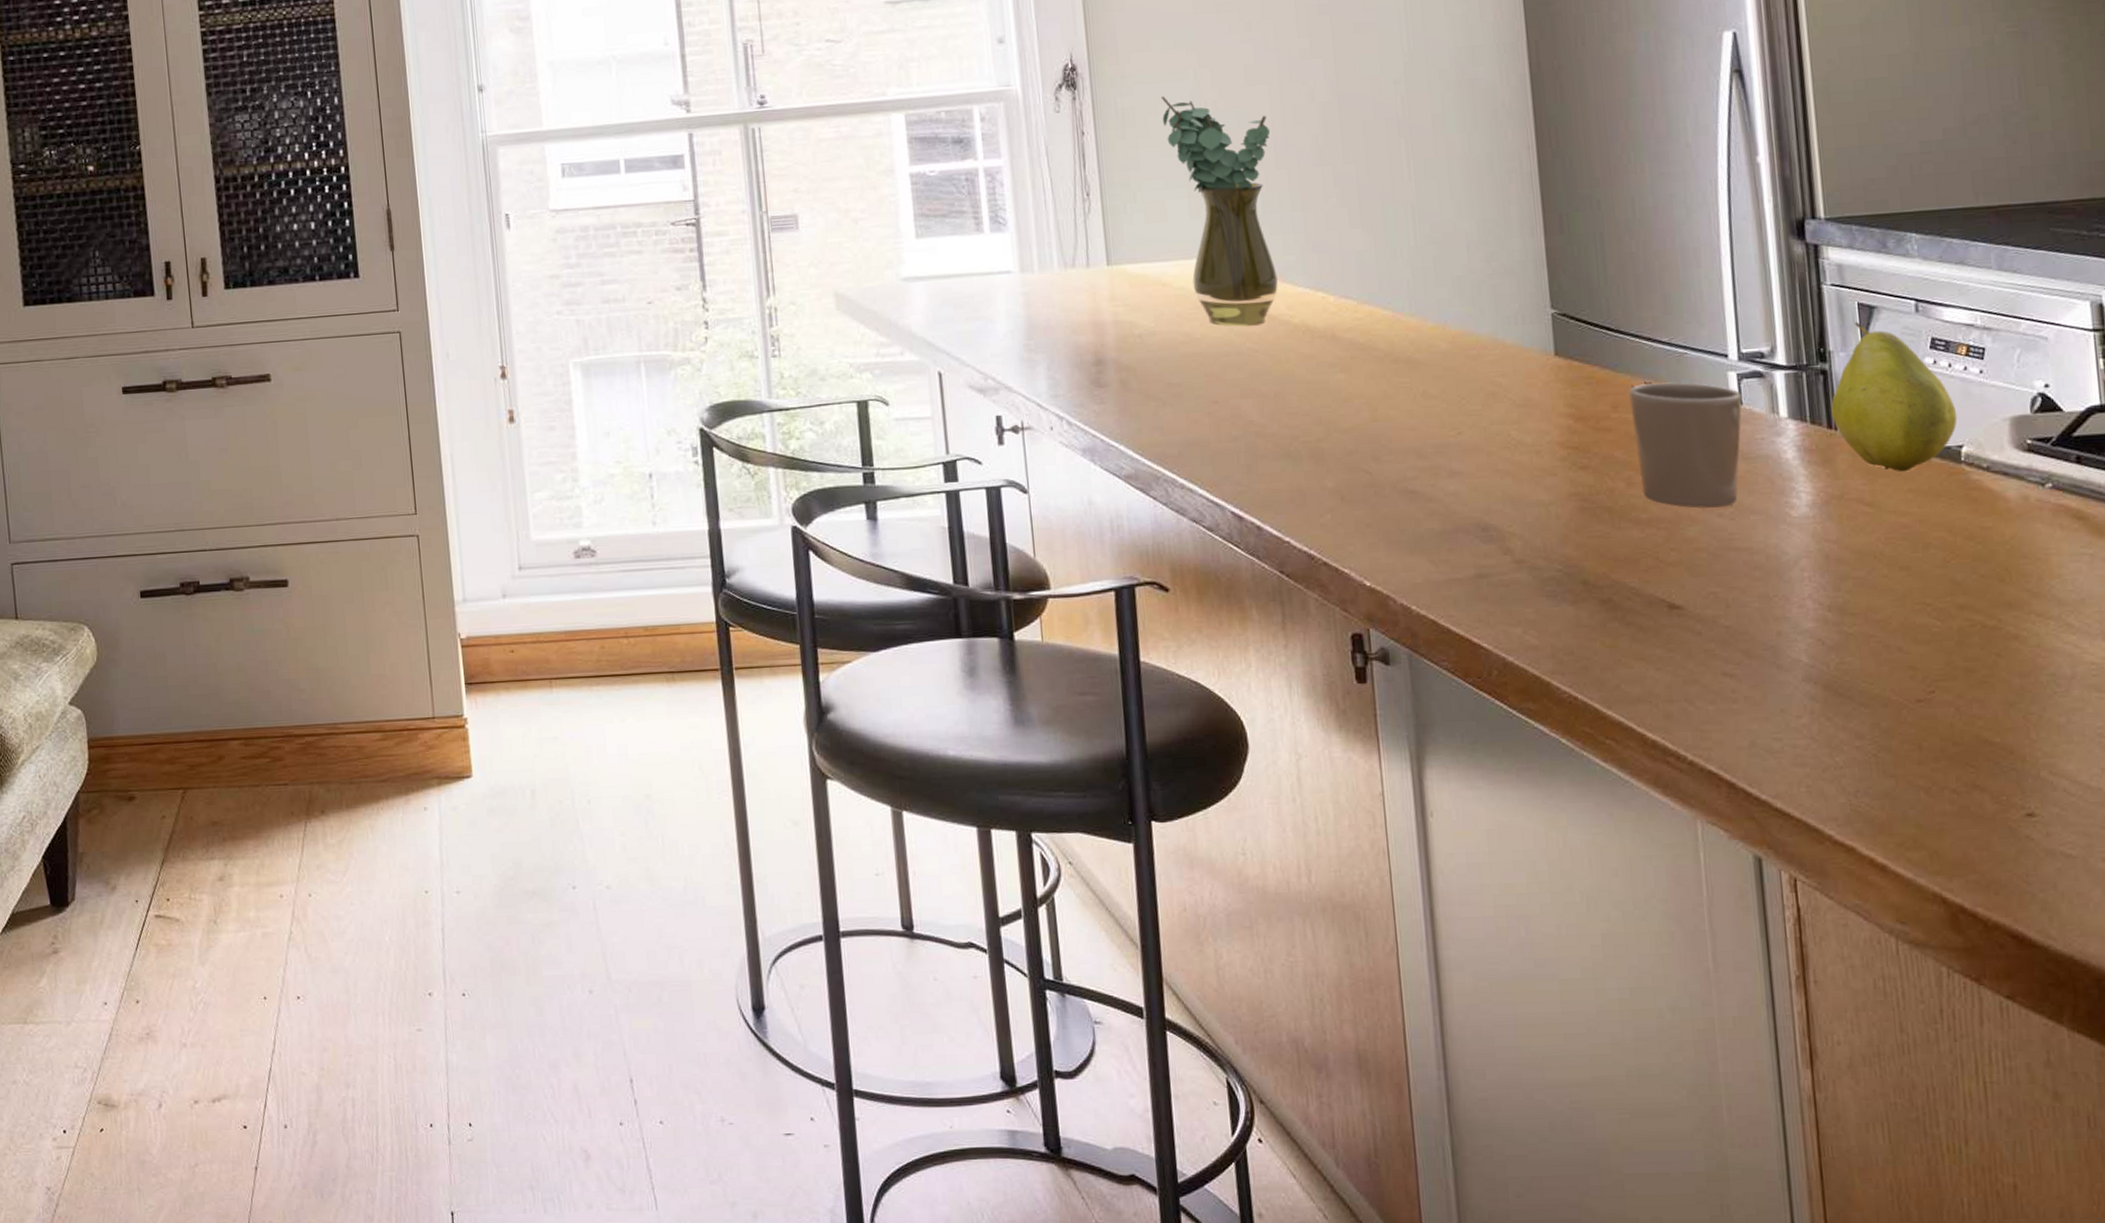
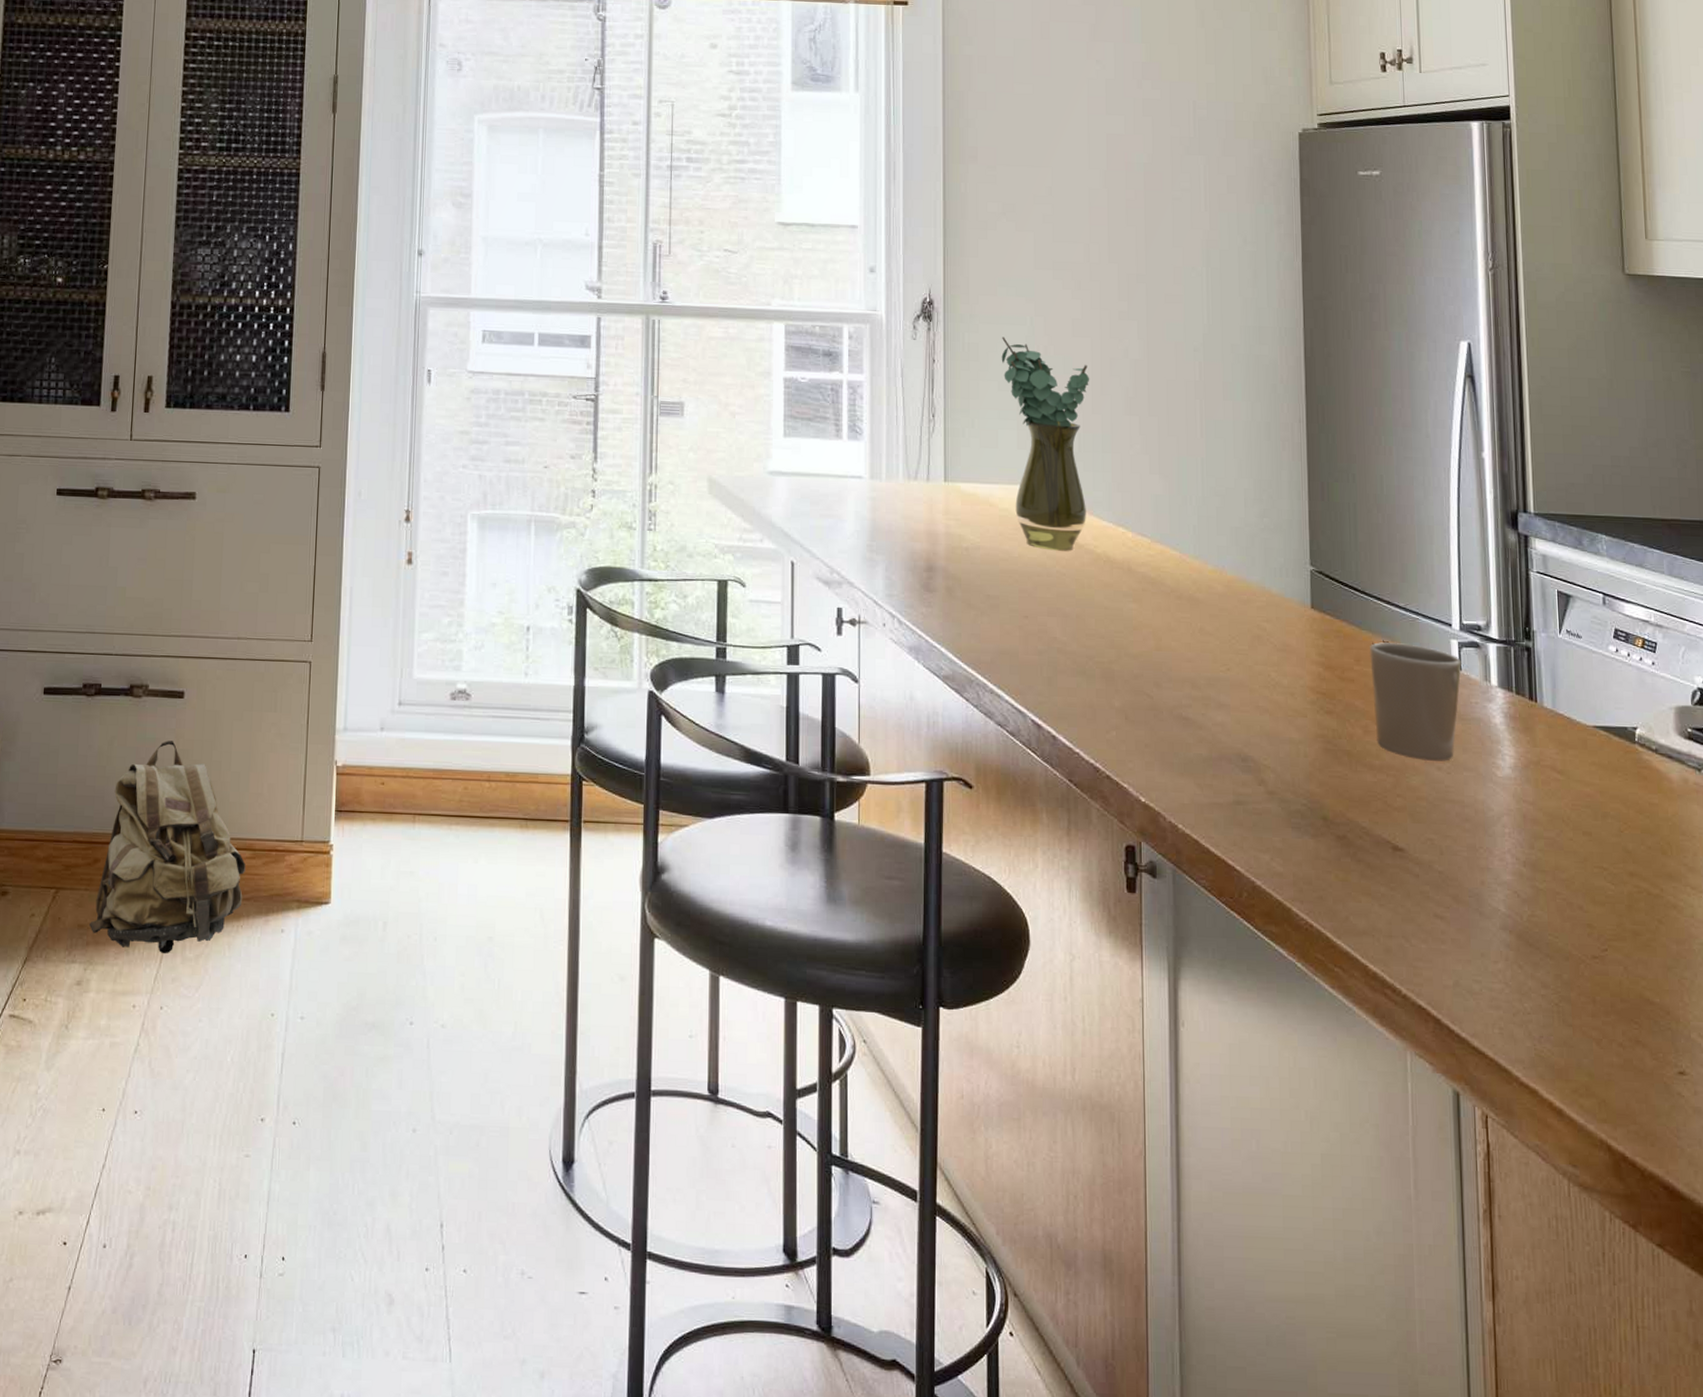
backpack: none [223,630,379,843] -> present [89,739,246,954]
fruit: present [1831,321,1958,472] -> none [1533,607,1633,746]

